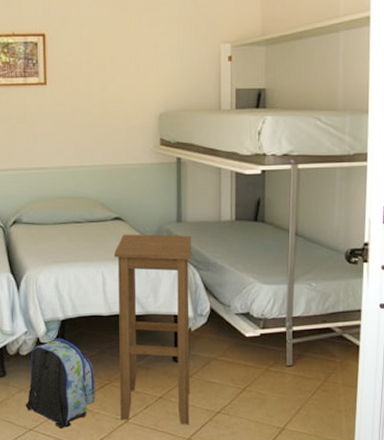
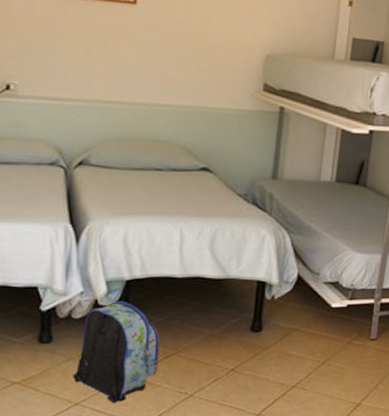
stool: present [113,234,191,425] -> none [184,187,286,400]

